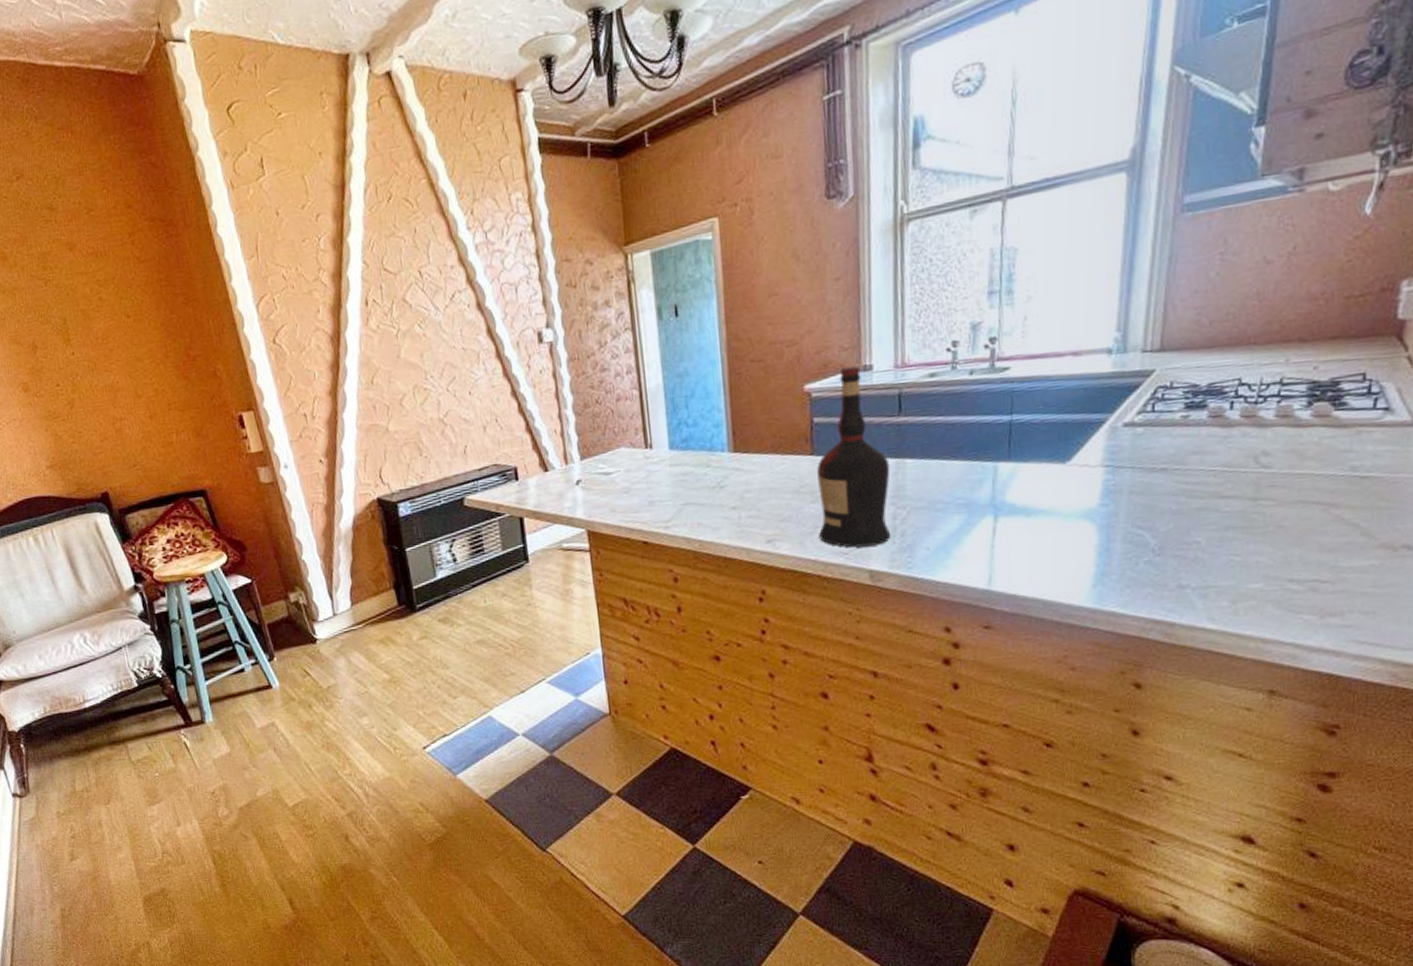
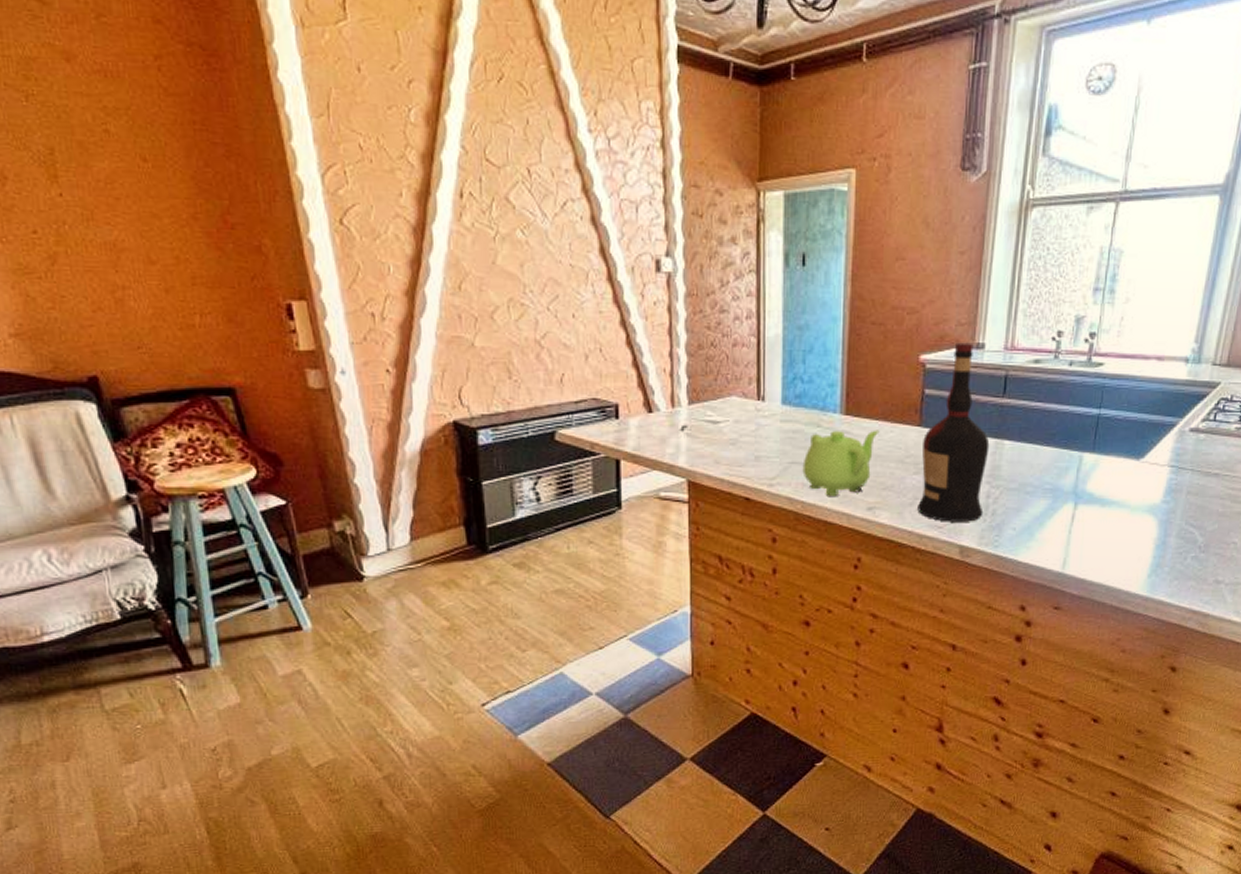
teapot: none [696,463,771,533] -> present [802,430,880,496]

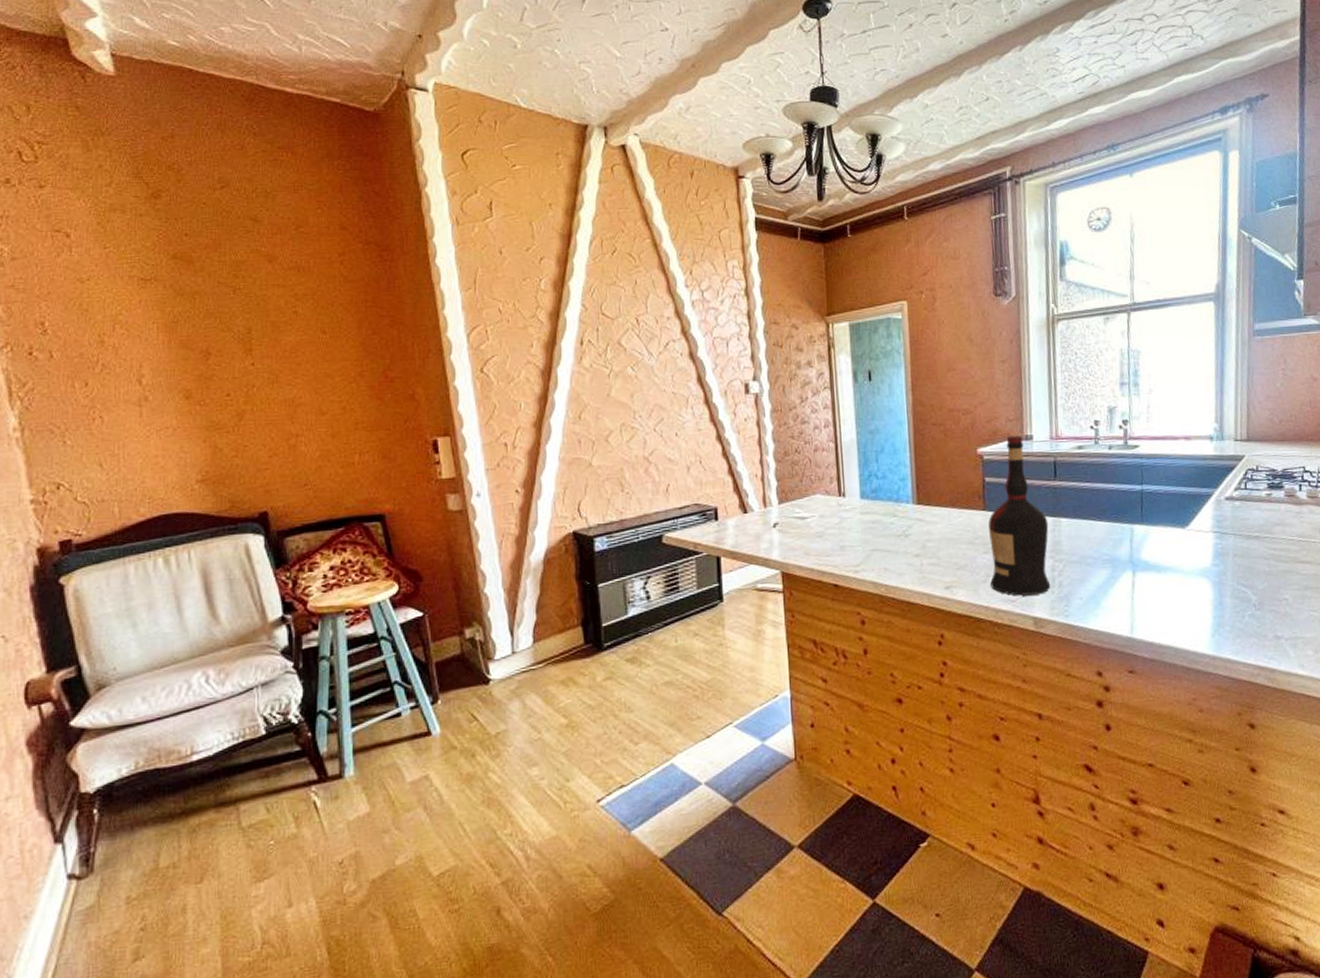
teapot: present [802,430,880,496] -> none [883,516,949,579]

